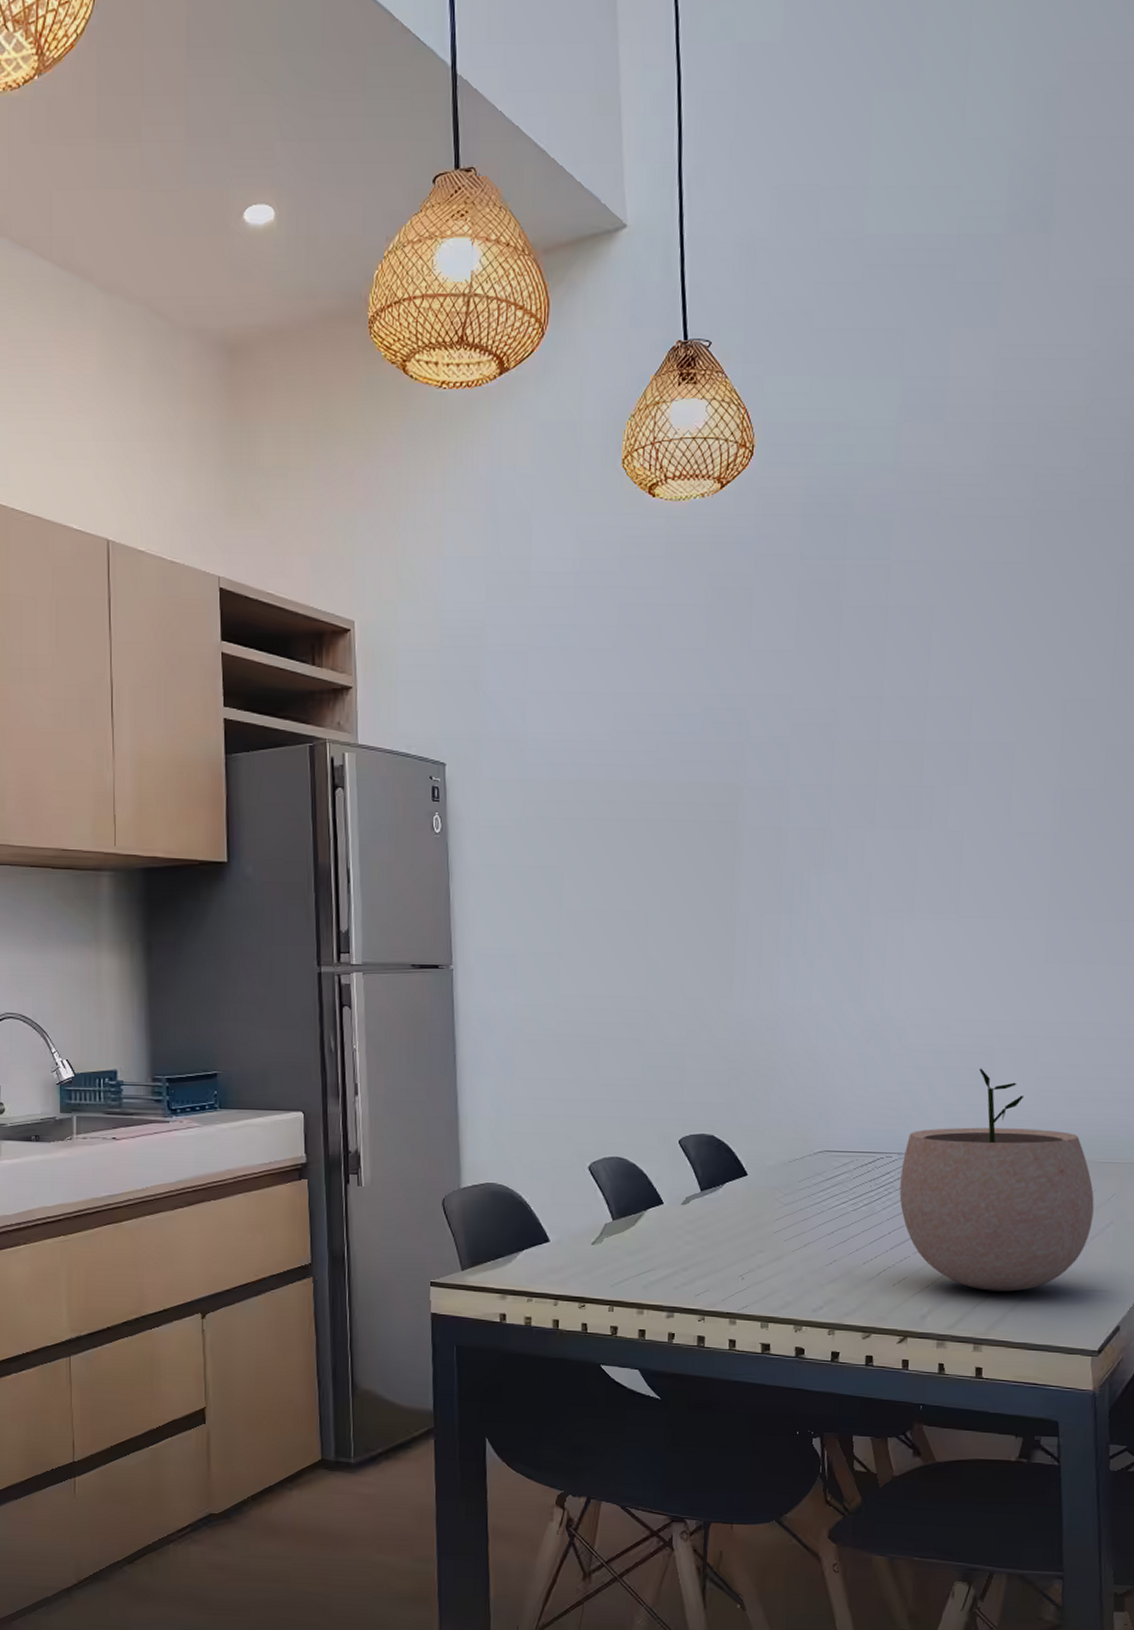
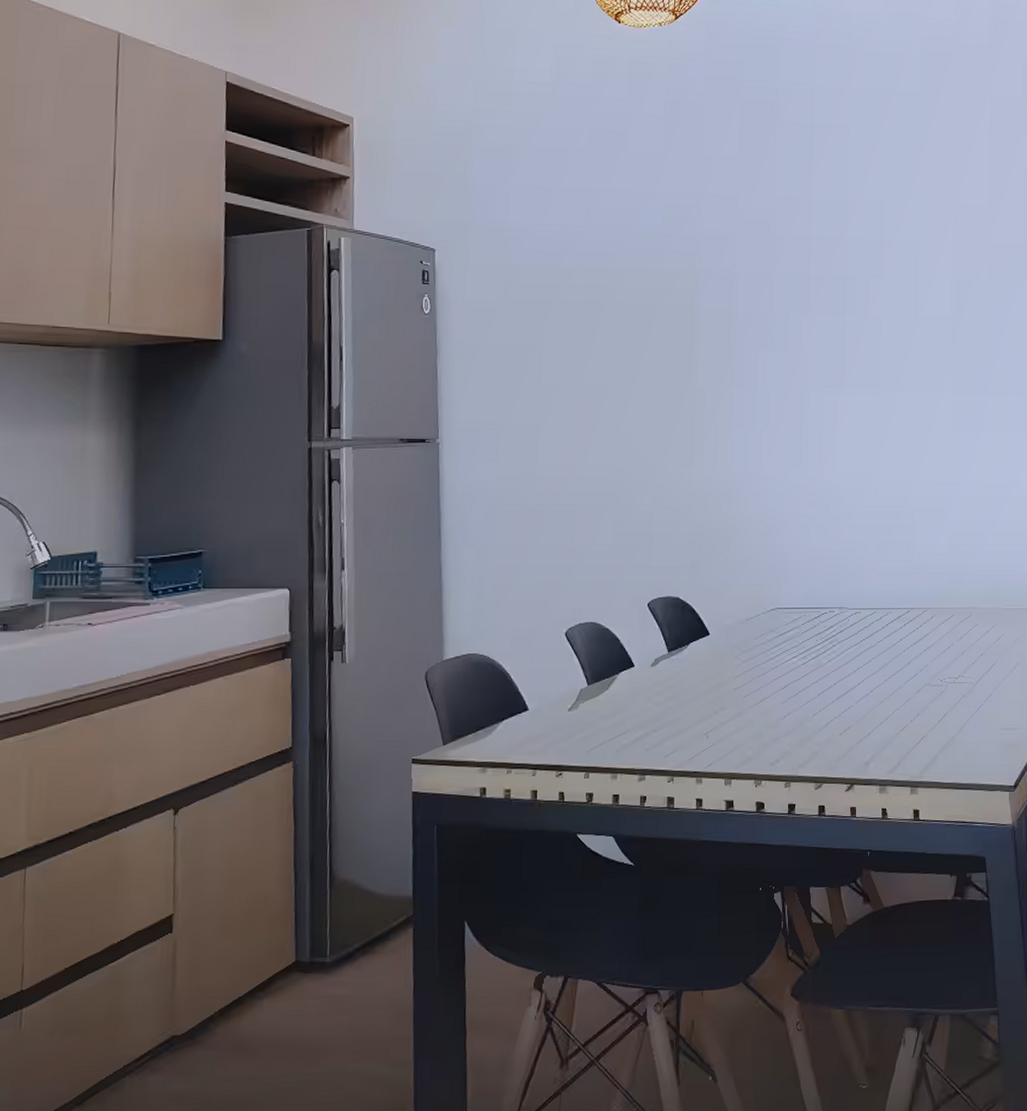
plant pot: present [899,1068,1094,1292] -> none [842,526,1003,735]

